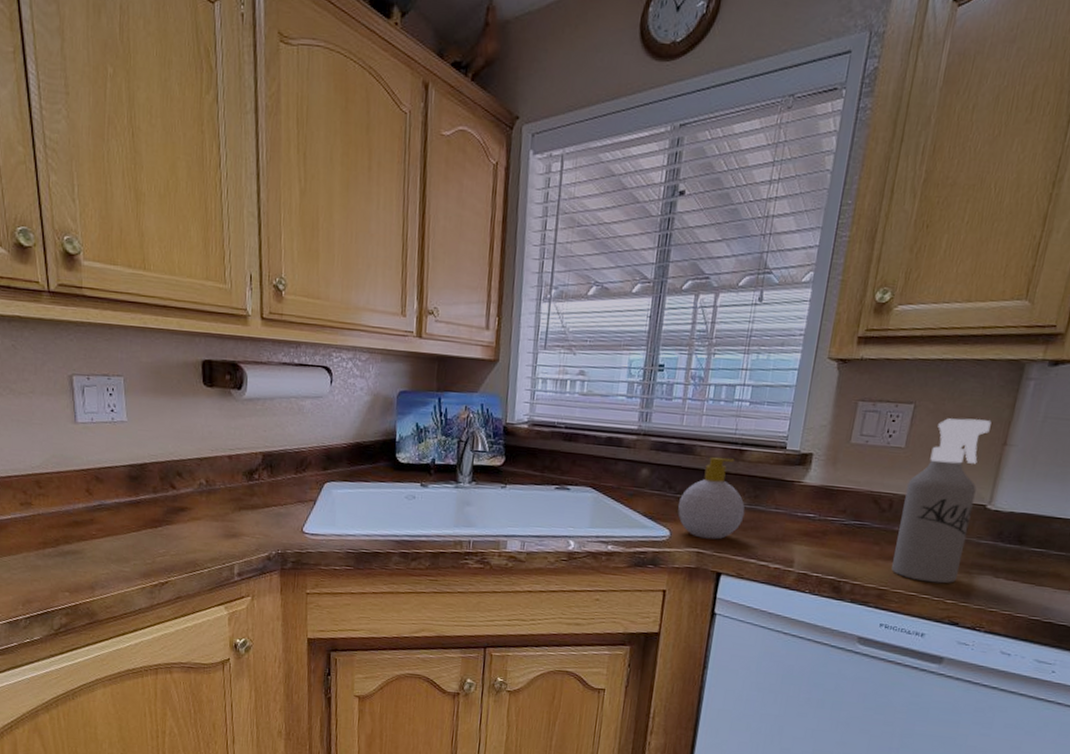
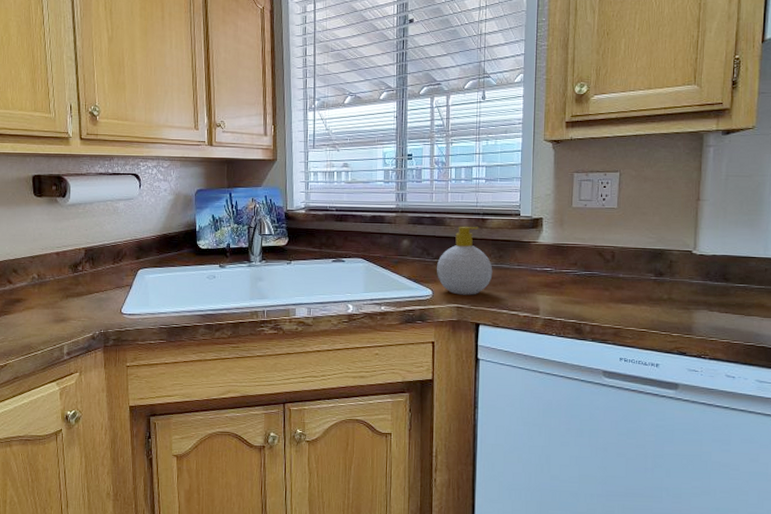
spray bottle: present [891,418,992,584] -> none [622,181,684,320]

